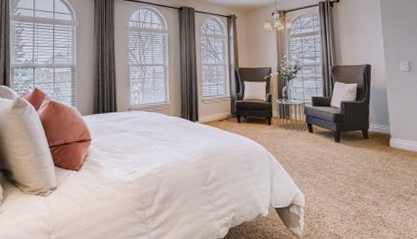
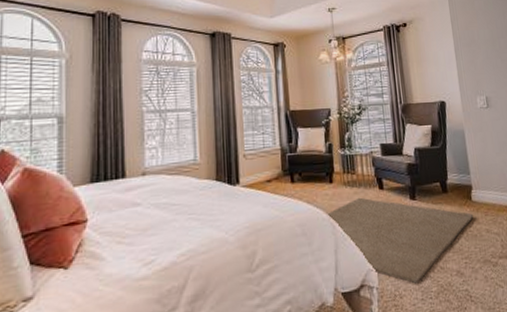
rug: none [266,137,391,208] -> present [328,197,474,284]

